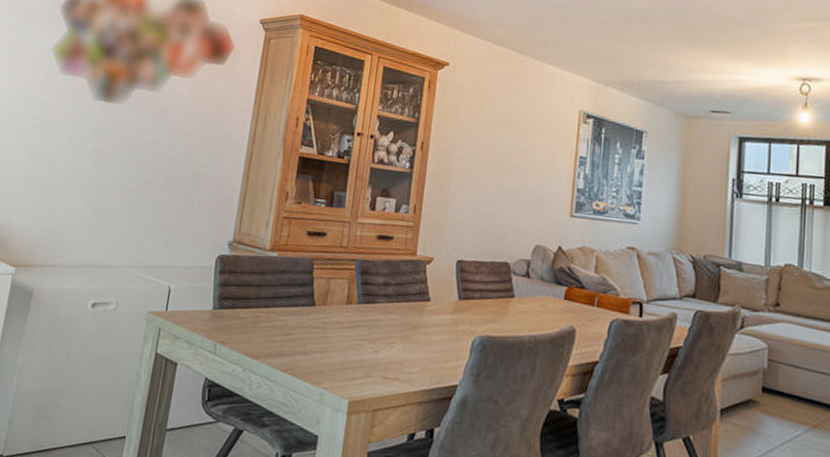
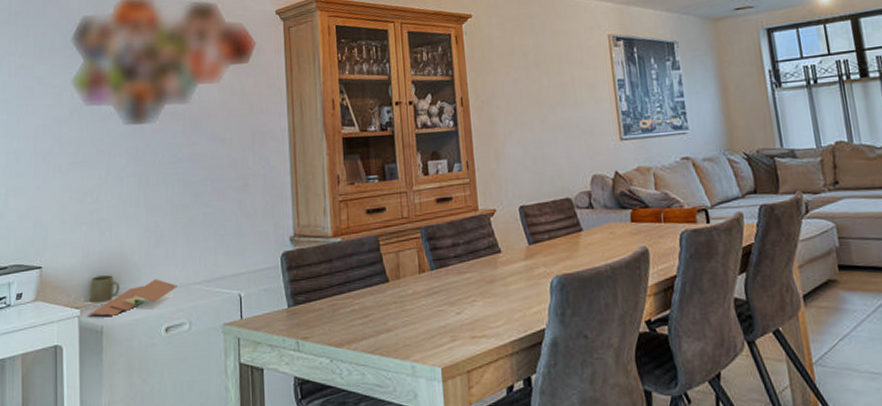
papers: none [21,254,112,284] -> present [87,279,177,317]
mug: none [26,239,58,267] -> present [89,275,120,303]

